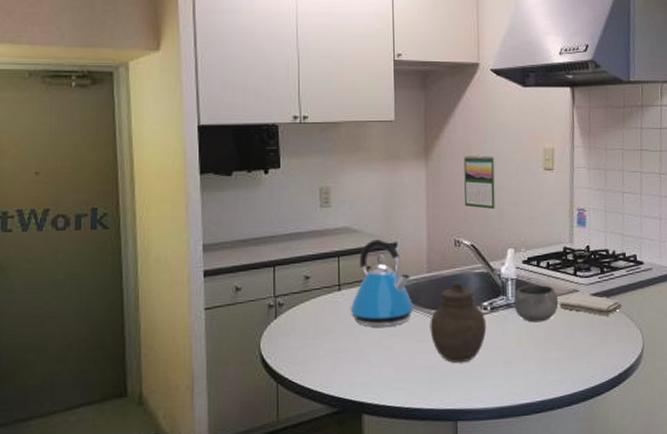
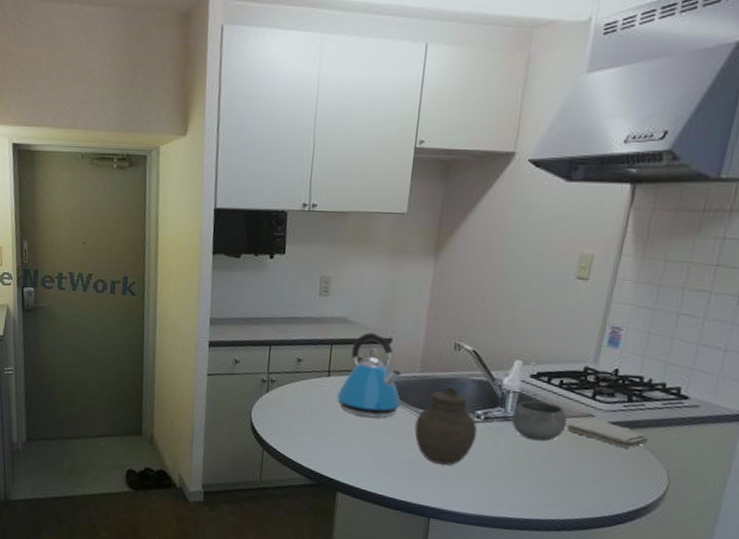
calendar: present [464,154,495,209] -> none [473,255,517,316]

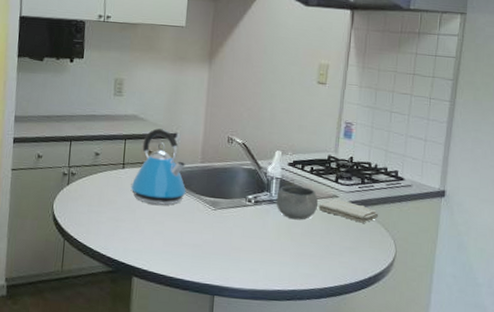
jar: present [414,386,478,465] -> none [198,174,250,245]

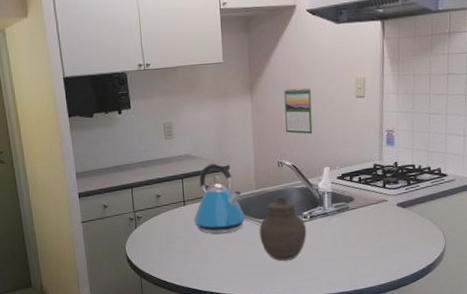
jar: none [198,174,250,245] -> present [259,196,307,261]
calendar: none [241,63,272,113] -> present [284,87,313,134]
bowl: present [276,185,319,220] -> none [329,196,370,228]
washcloth: present [318,199,379,223] -> none [369,202,427,221]

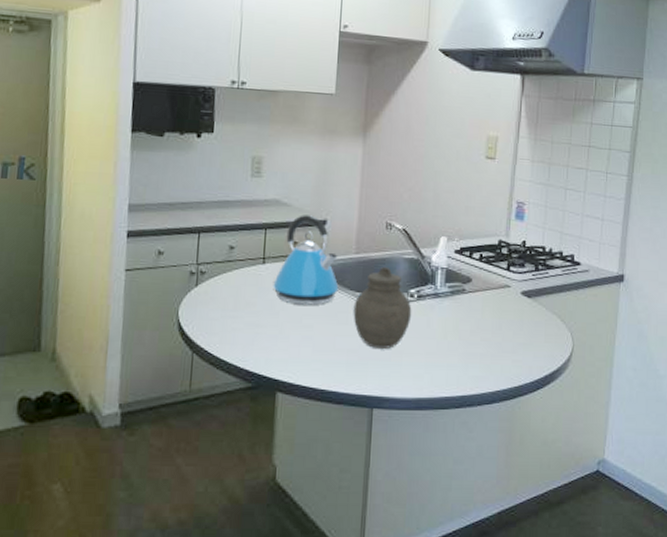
calendar: present [284,87,313,134] -> none [400,136,435,194]

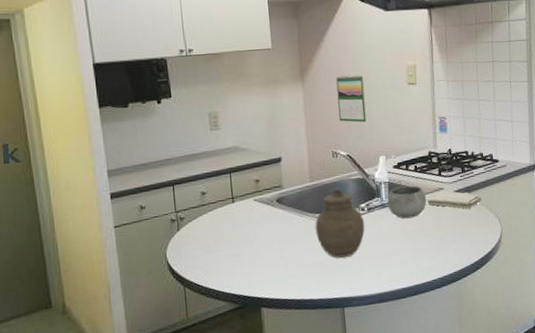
kettle: present [273,215,339,305] -> none [243,155,301,233]
calendar: none [400,136,435,194] -> present [336,74,367,123]
bowl: none [441,276,489,315] -> present [387,185,427,219]
washcloth: none [489,289,555,315] -> present [427,190,482,209]

